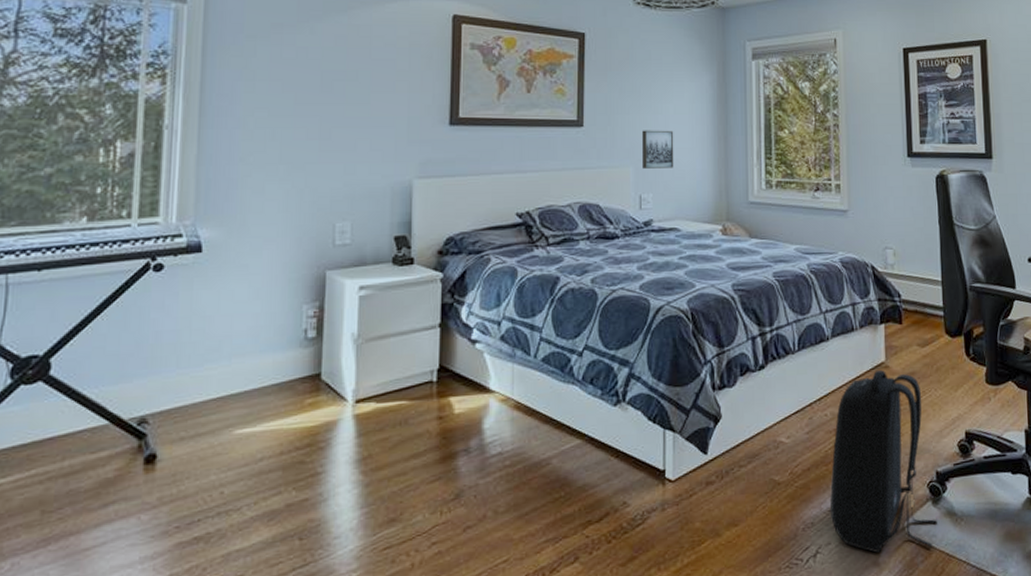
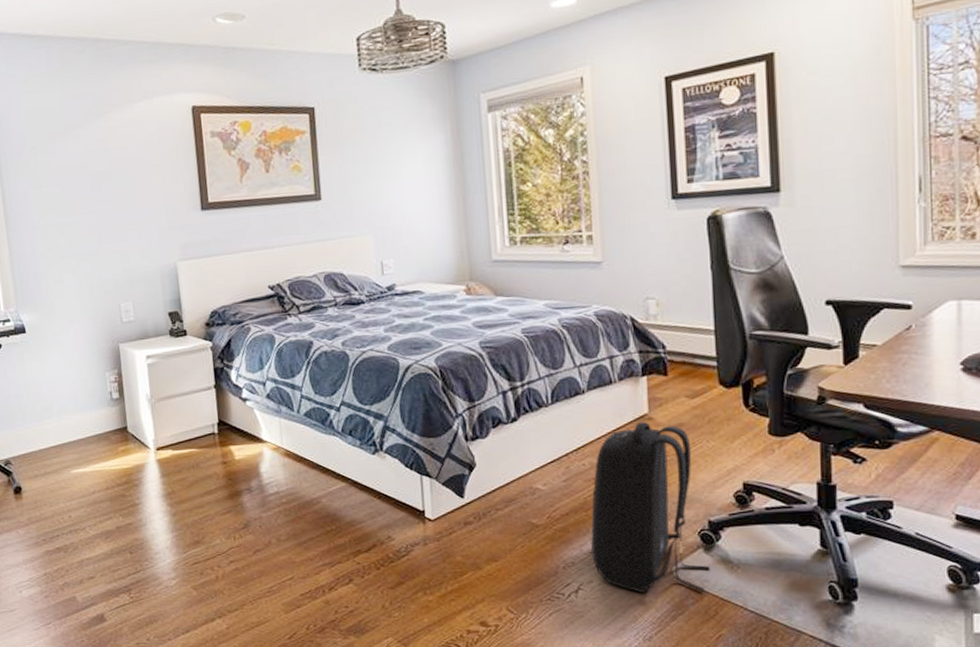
wall art: present [642,130,674,169] -> none [378,195,413,236]

